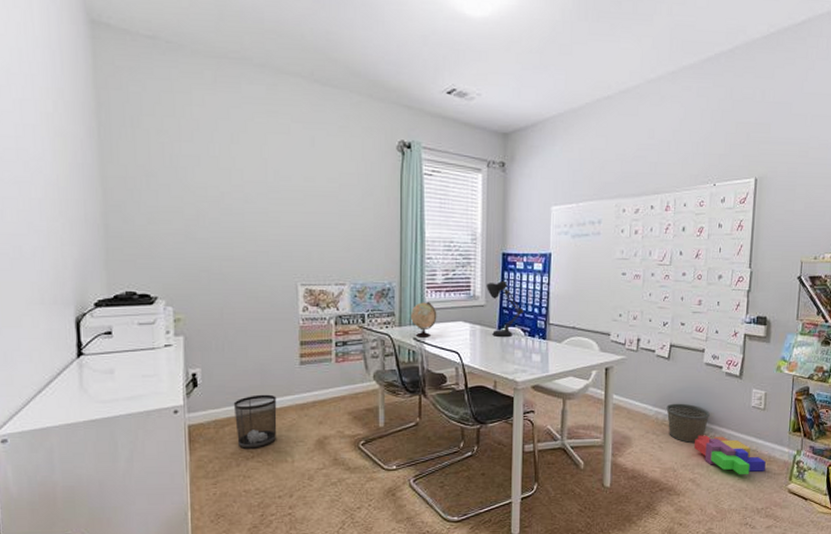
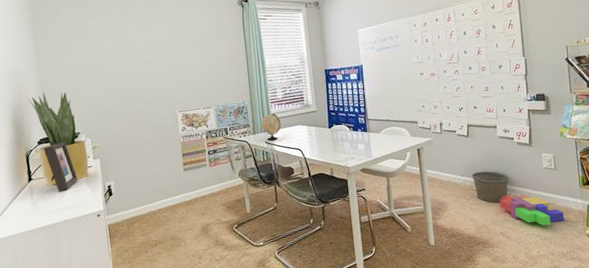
planter: none [82,234,167,366] -> present [26,91,89,186]
picture frame: none [102,306,150,376] -> present [43,141,78,192]
waste bin: present [233,394,277,449] -> none [139,196,172,239]
desk lamp: present [486,280,524,338] -> none [316,90,347,135]

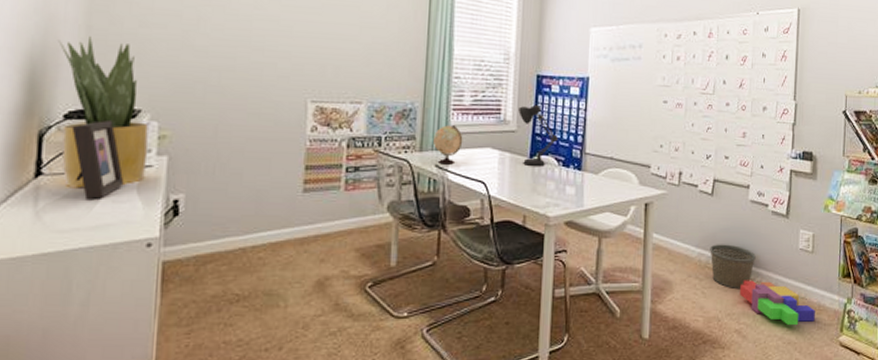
desk lamp: none [316,90,347,135] -> present [518,104,558,168]

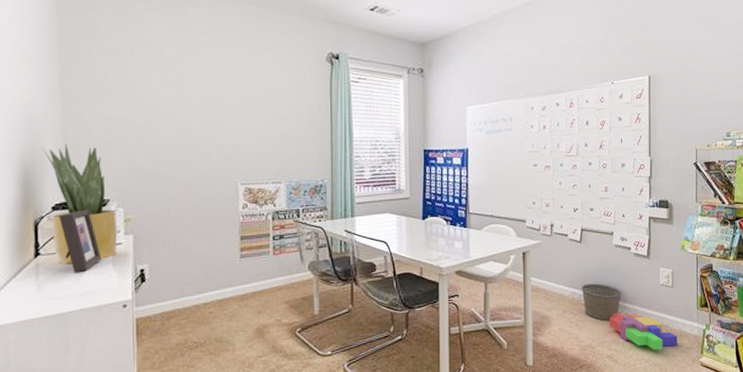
globe: present [434,125,463,165] -> none [342,196,366,229]
desk lamp: present [518,104,558,168] -> none [410,174,445,227]

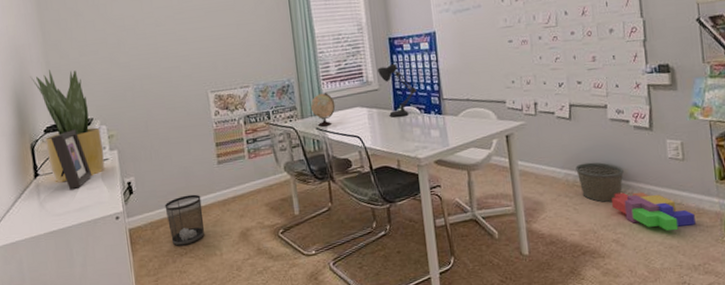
waste bin: none [178,287,219,339] -> present [164,194,204,246]
globe: none [342,196,366,229] -> present [311,93,336,127]
desk lamp: none [410,174,445,227] -> present [378,63,417,119]

